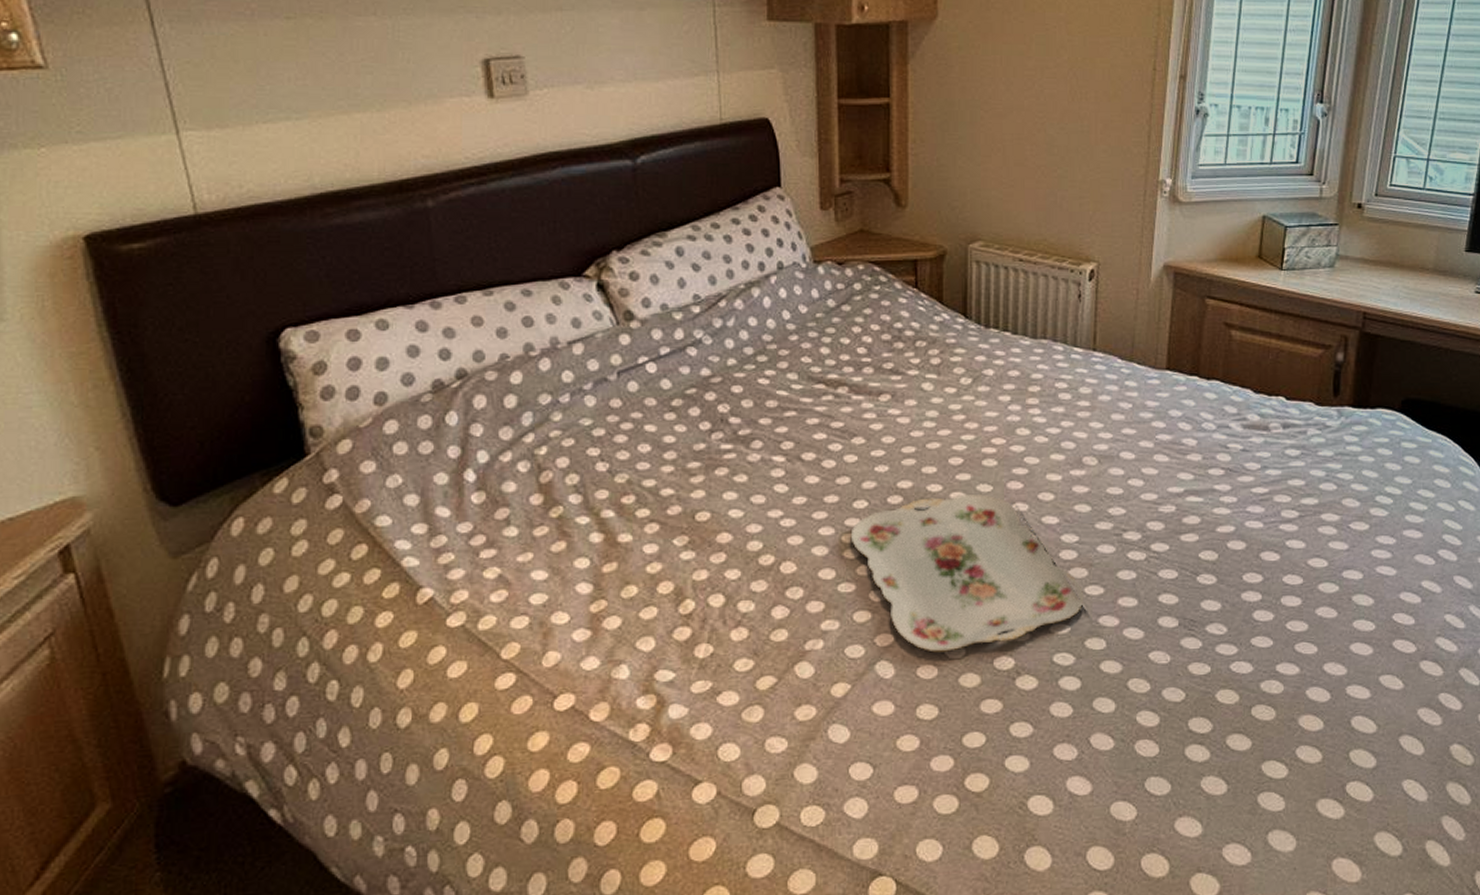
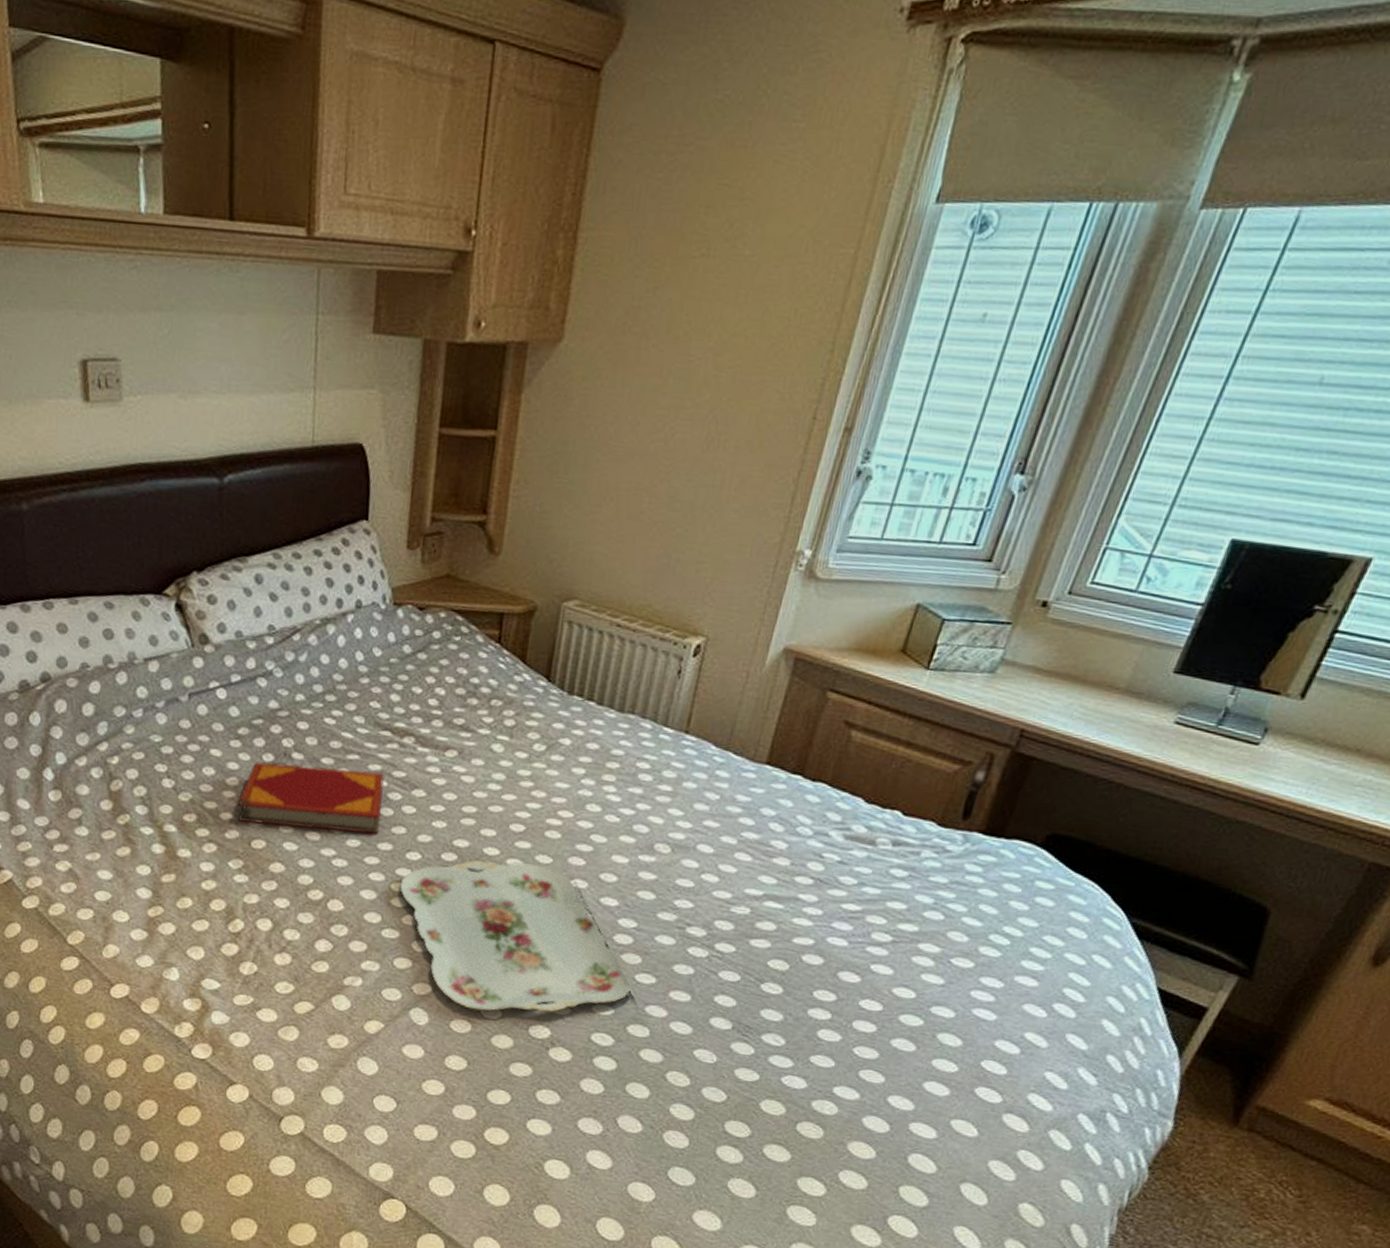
hardback book: none [678,426,824,495] -> present [238,761,385,835]

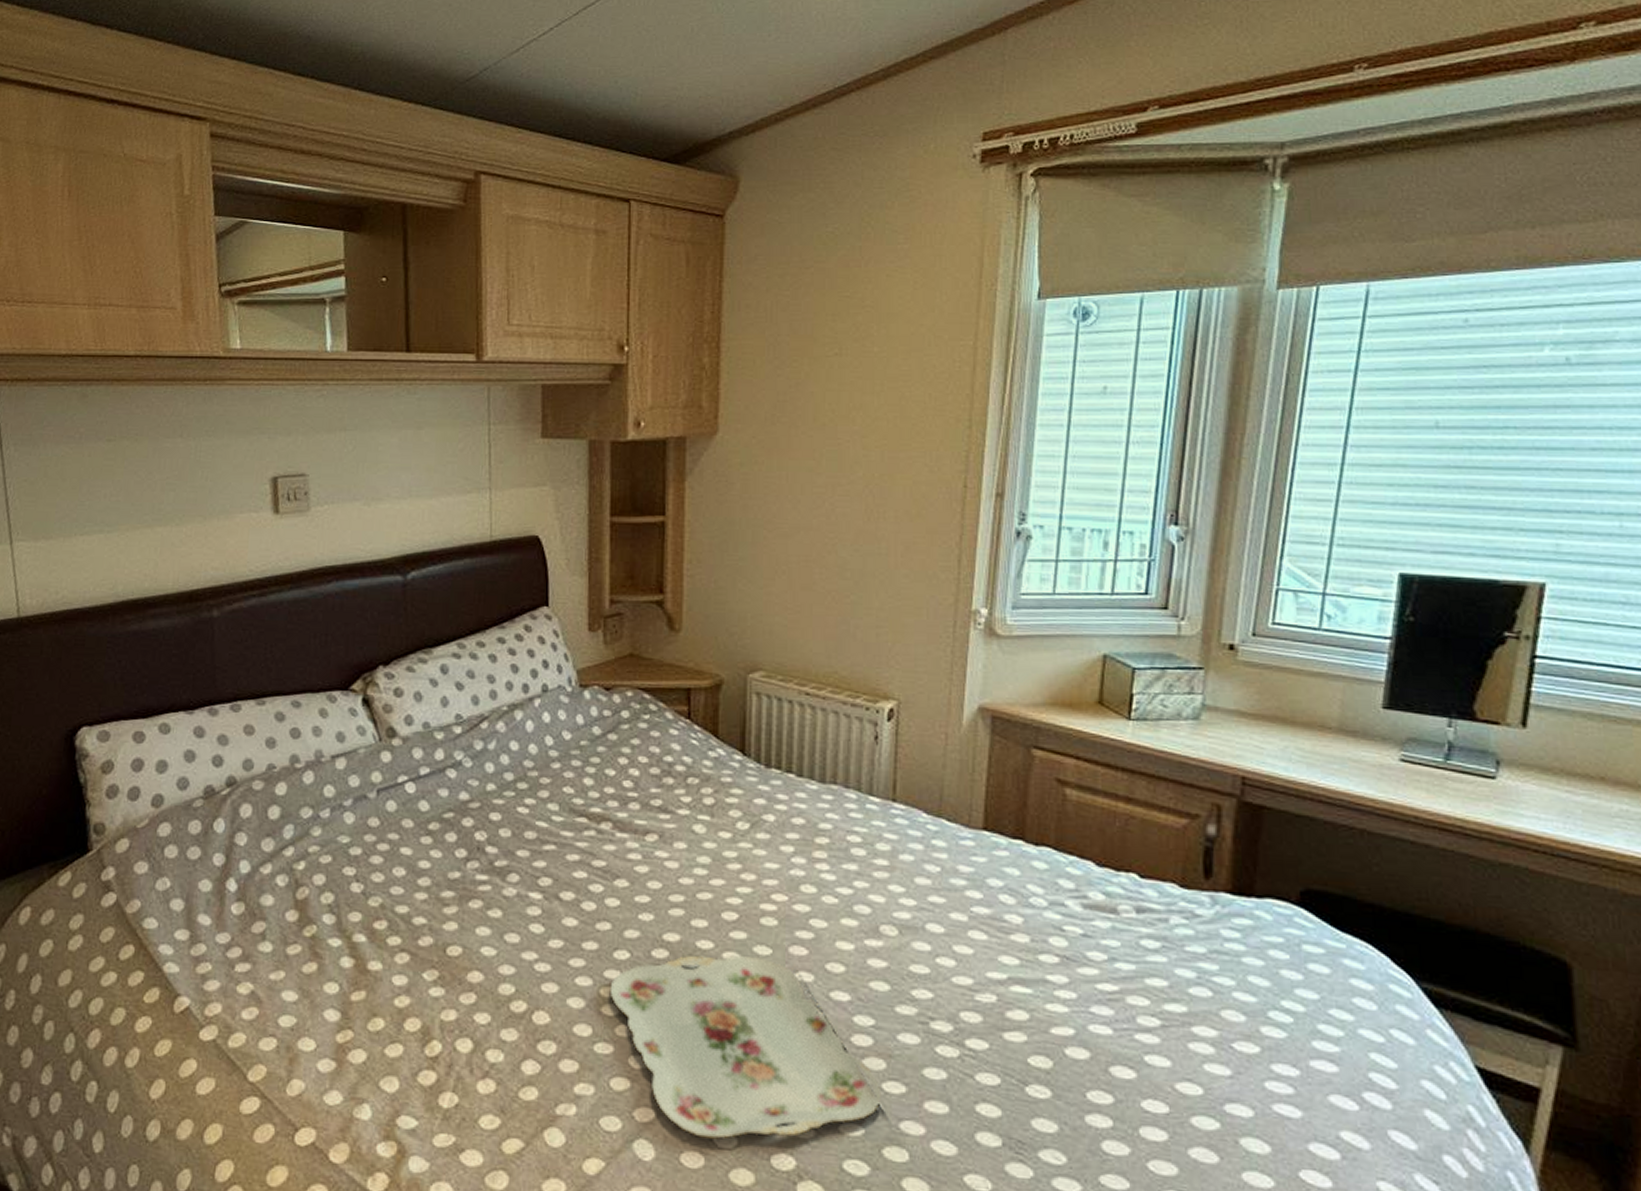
hardback book: present [238,761,385,835] -> none [431,858,585,933]

